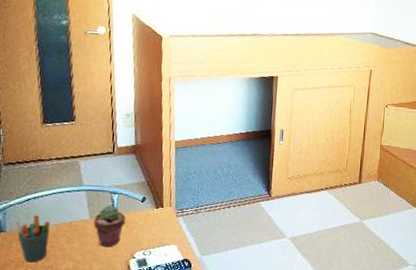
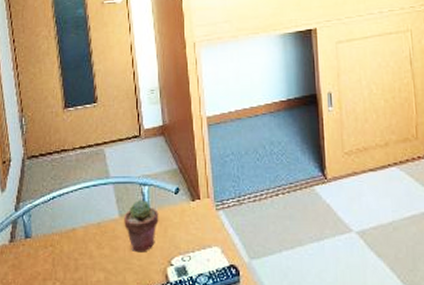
pen holder: present [15,215,51,263] -> none [40,215,78,275]

